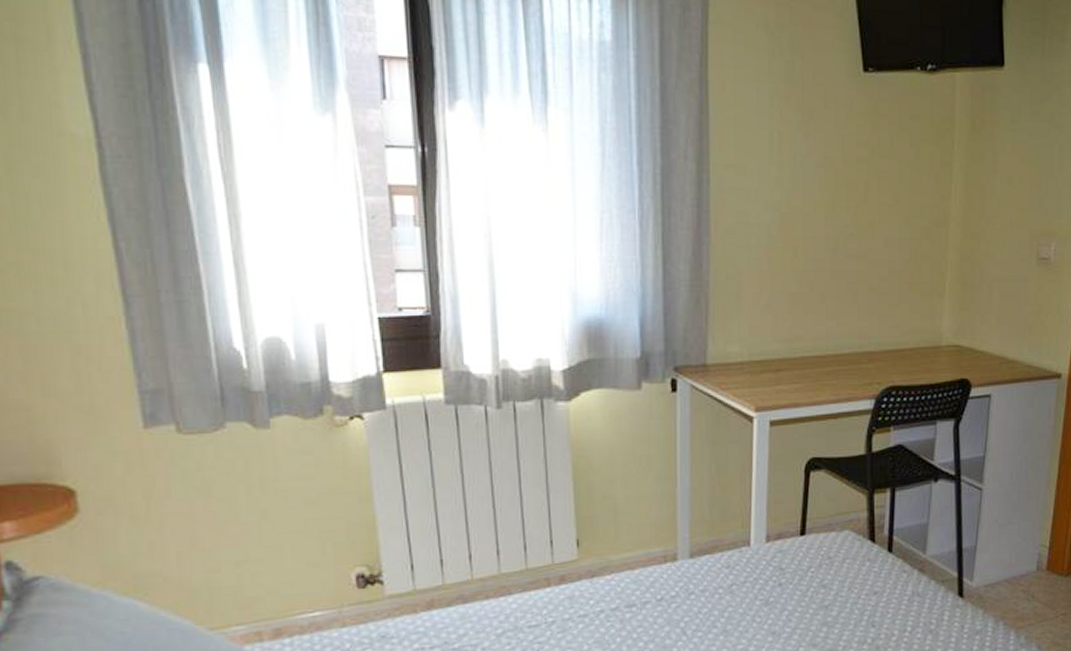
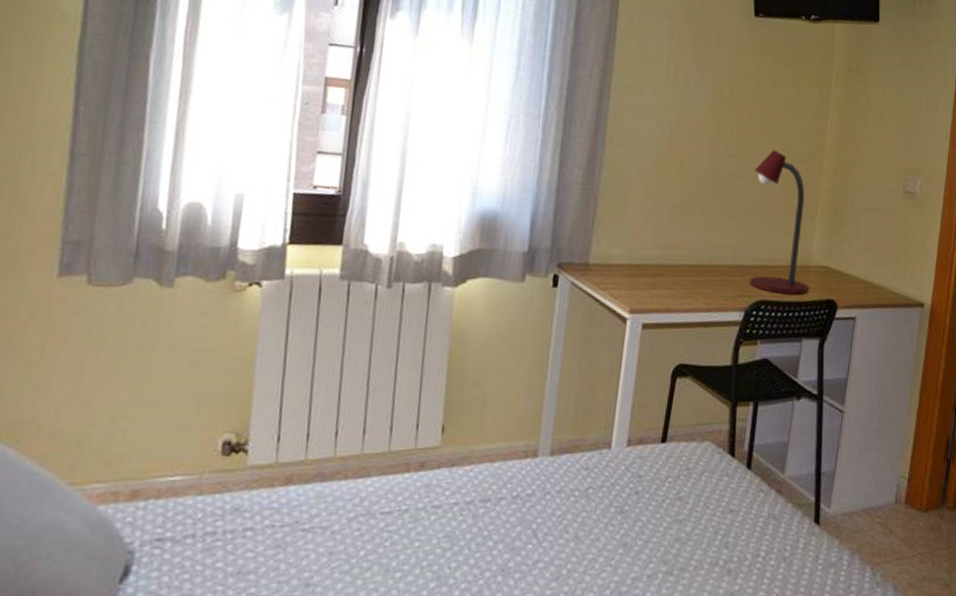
desk lamp: none [874,223,941,377] -> present [749,149,810,295]

